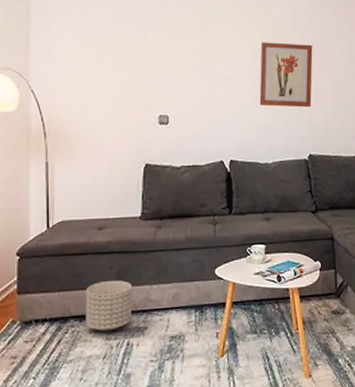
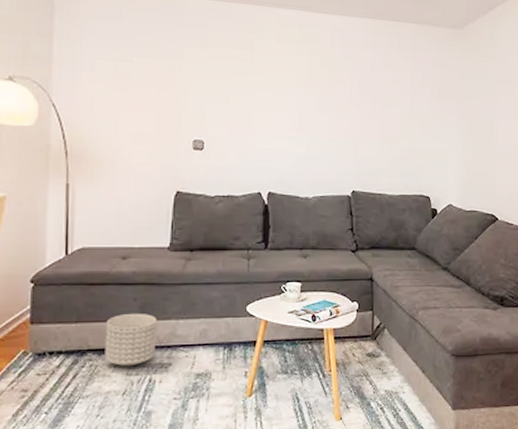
wall art: present [259,42,313,108] -> none [302,68,362,141]

